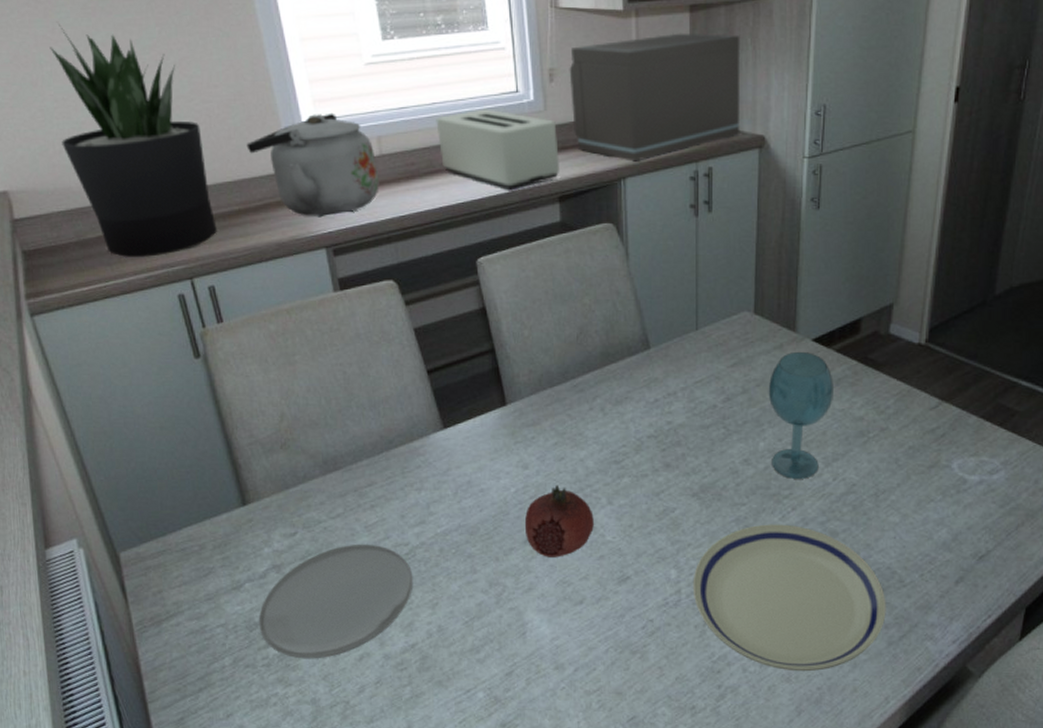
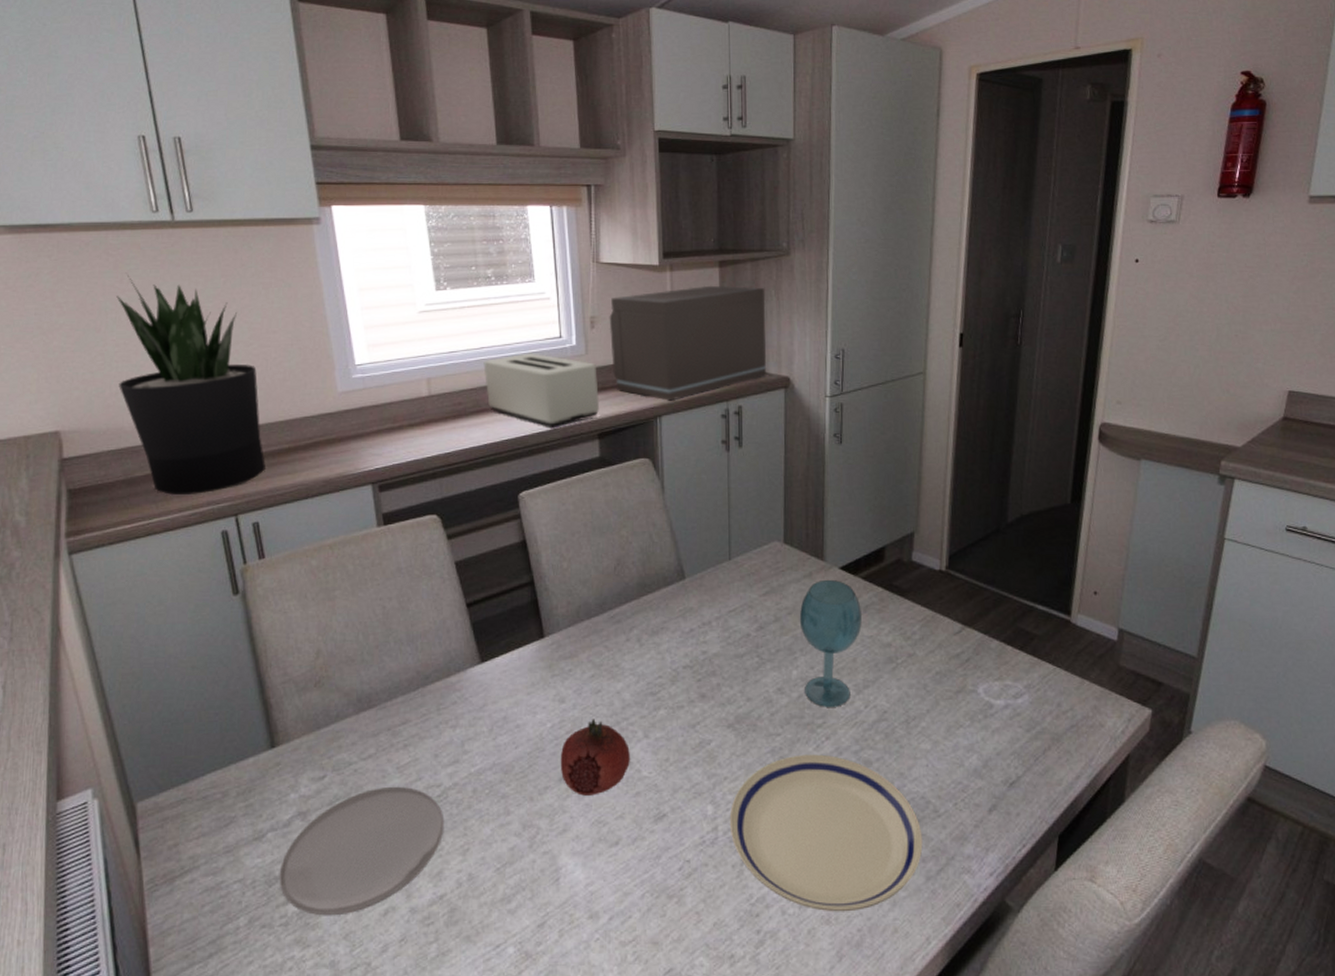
kettle: present [246,112,379,216] -> none [300,356,427,454]

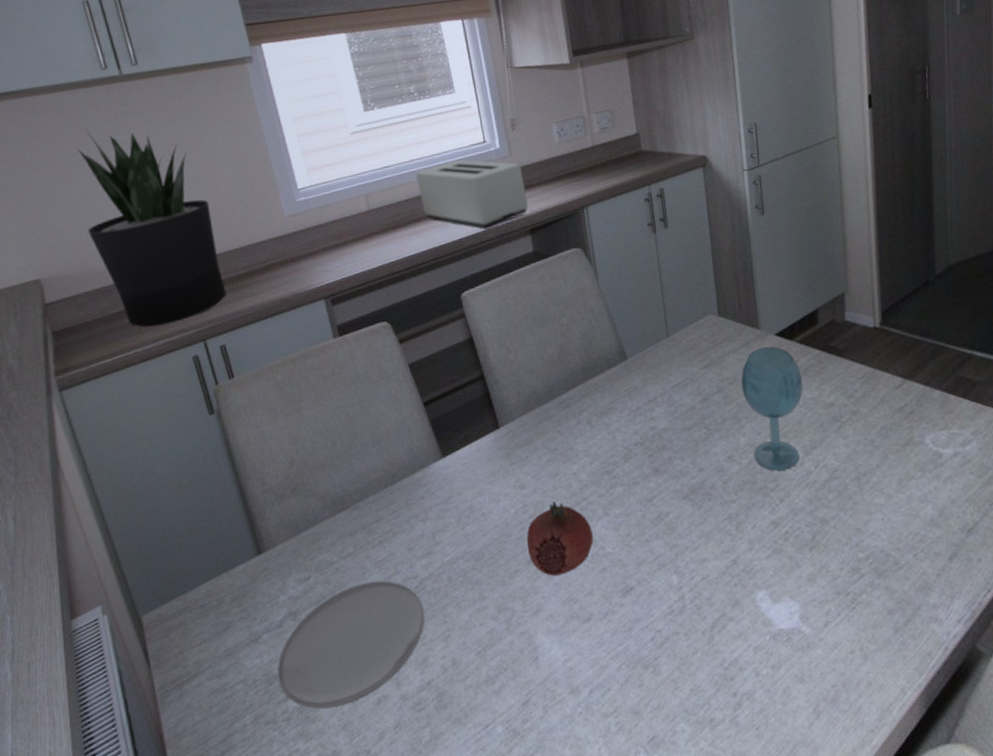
microwave: present [609,285,767,401] -> none [528,73,685,191]
plate: present [729,754,923,912] -> none [694,517,888,670]

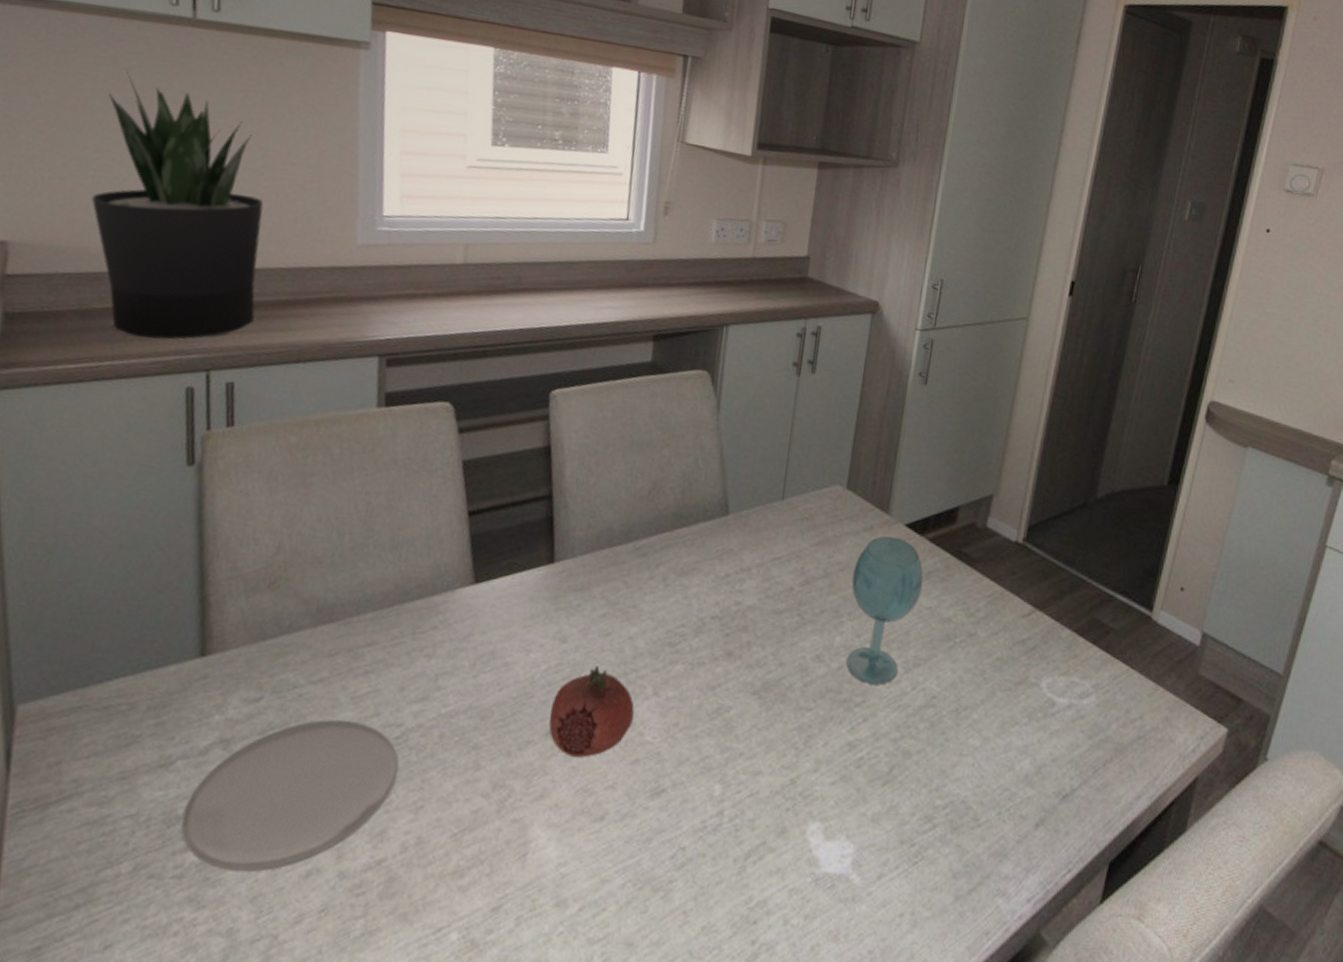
toaster: present [415,159,529,228] -> none [531,231,663,321]

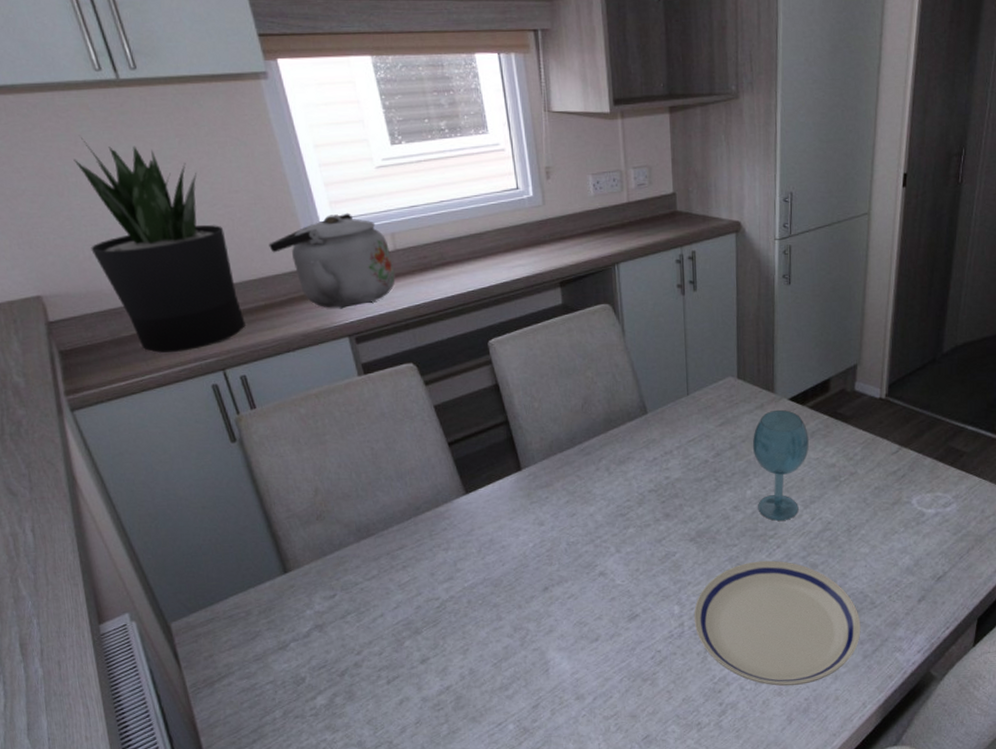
plate: present [180,719,399,873] -> none [304,600,445,707]
kettle: none [312,209,459,322] -> present [268,213,396,308]
fruit: present [549,666,635,758] -> none [543,538,605,602]
plate: none [737,736,958,929] -> present [694,560,861,686]

